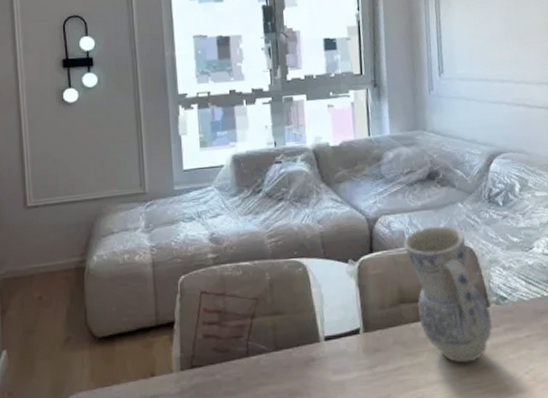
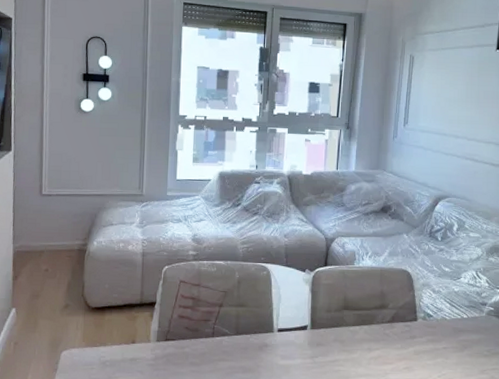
vase: present [403,226,493,363] -> none [353,250,417,363]

